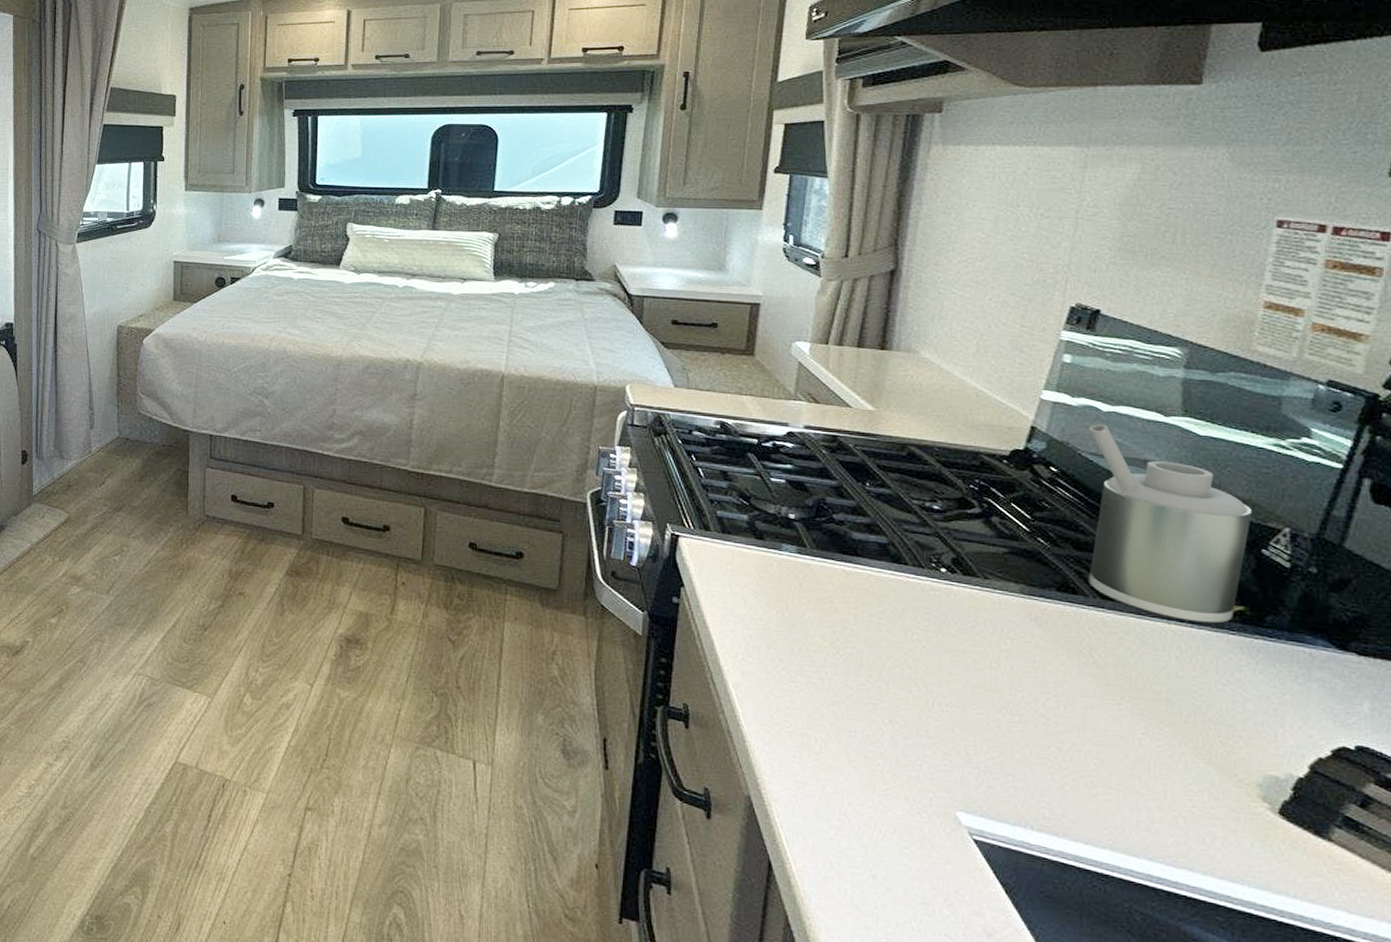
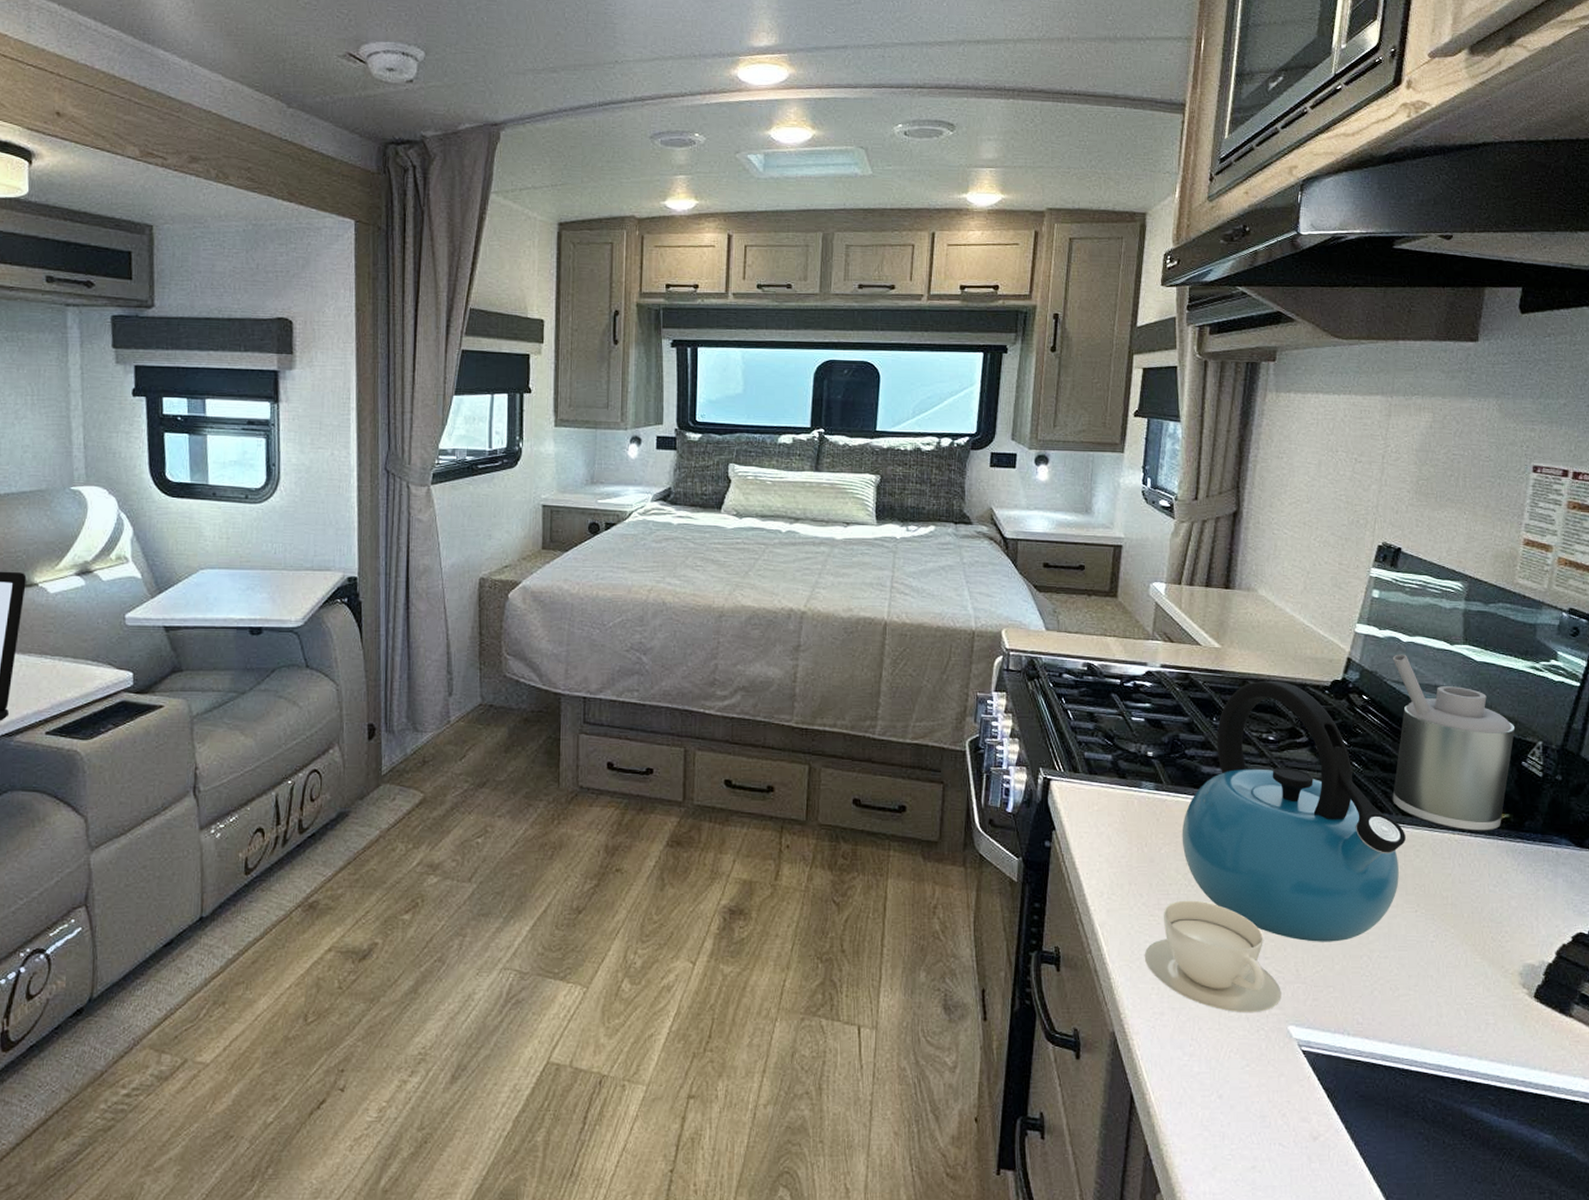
teacup: none [784,668,948,794] -> present [1144,900,1282,1013]
kettle: none [828,447,1106,729] -> present [1181,681,1406,942]

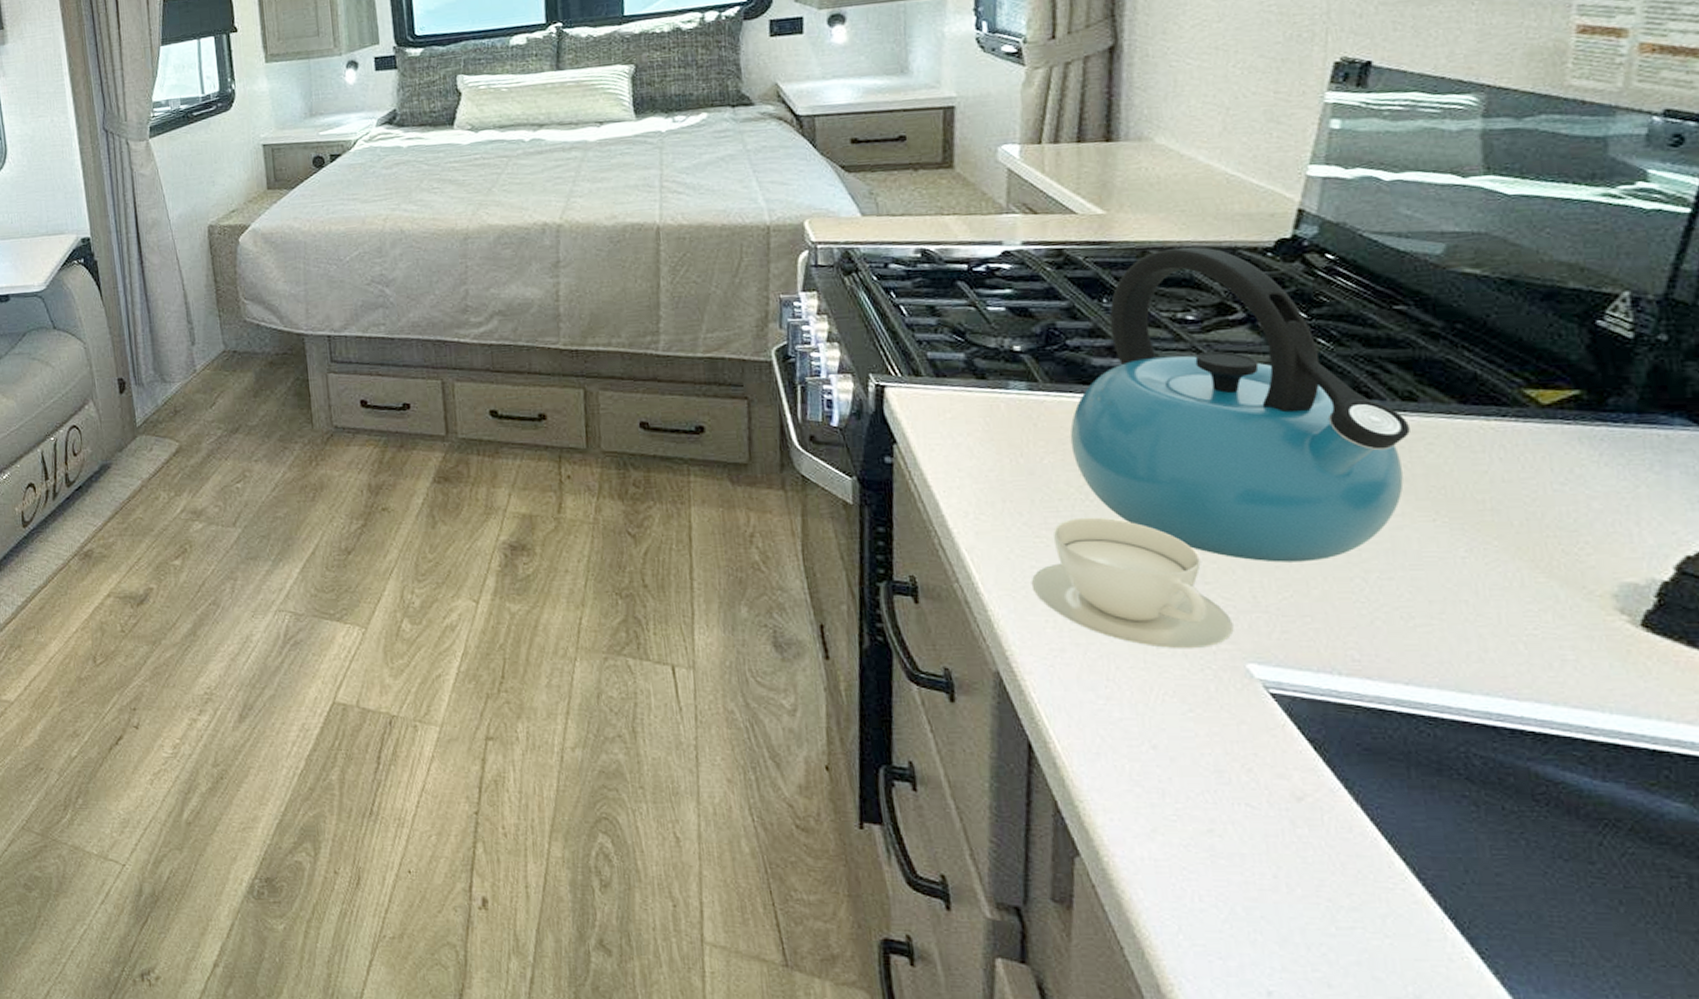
soap dispenser: present [1392,654,1516,832] -> none [1369,196,1582,416]

